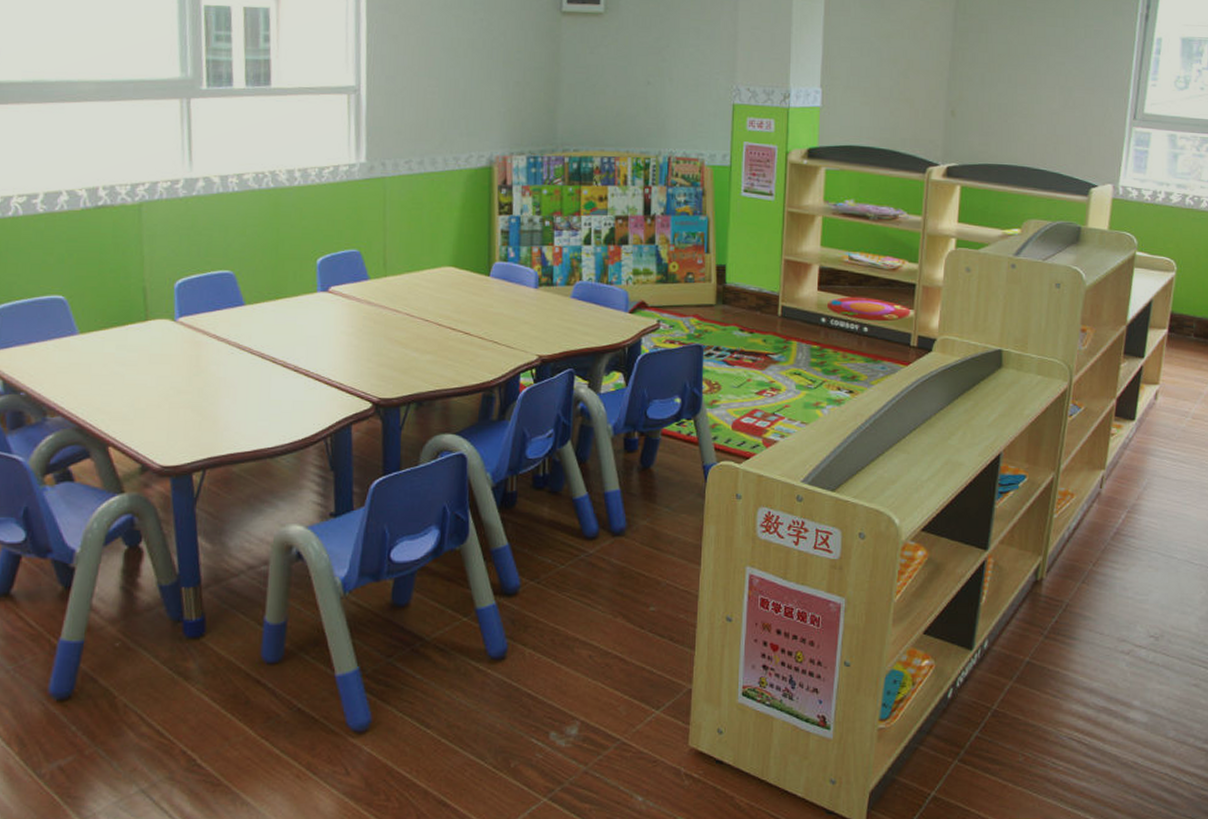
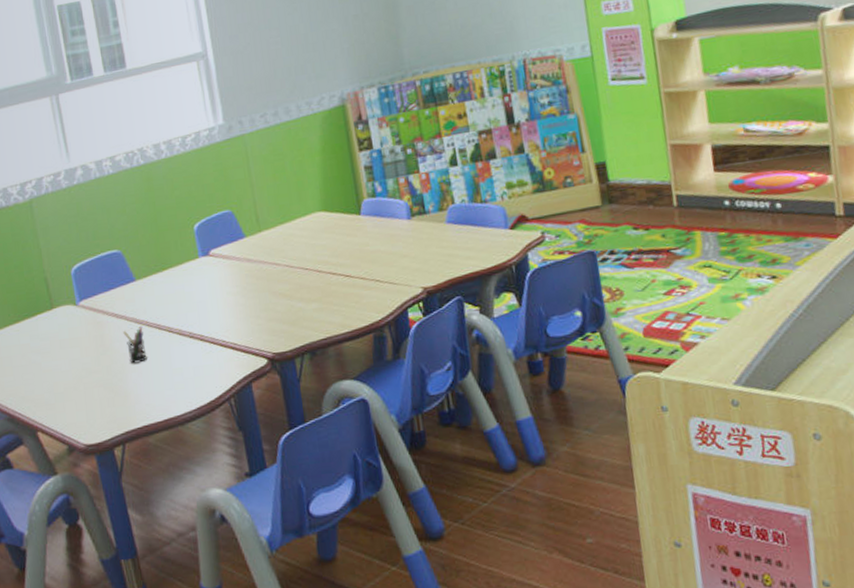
pen holder: none [222,352,245,389] -> present [123,325,147,364]

